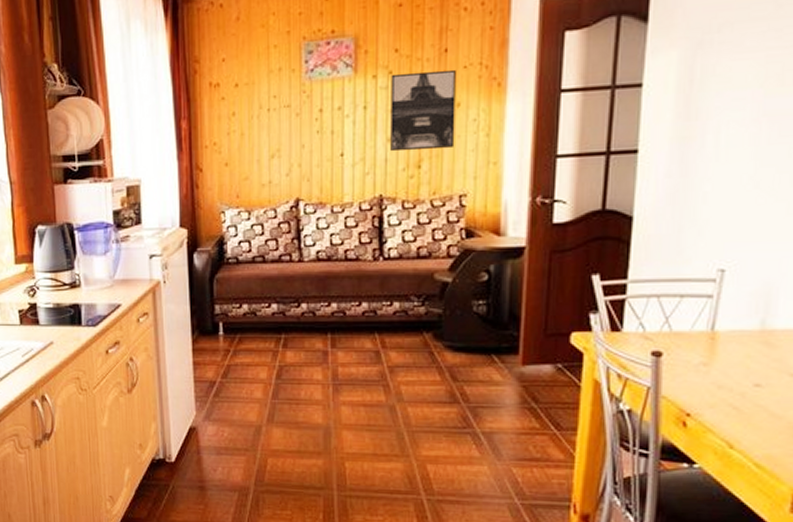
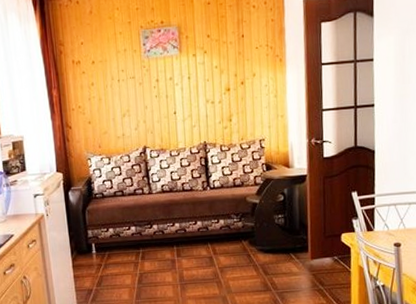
wall art: present [390,69,456,152] -> none [206,49,254,110]

